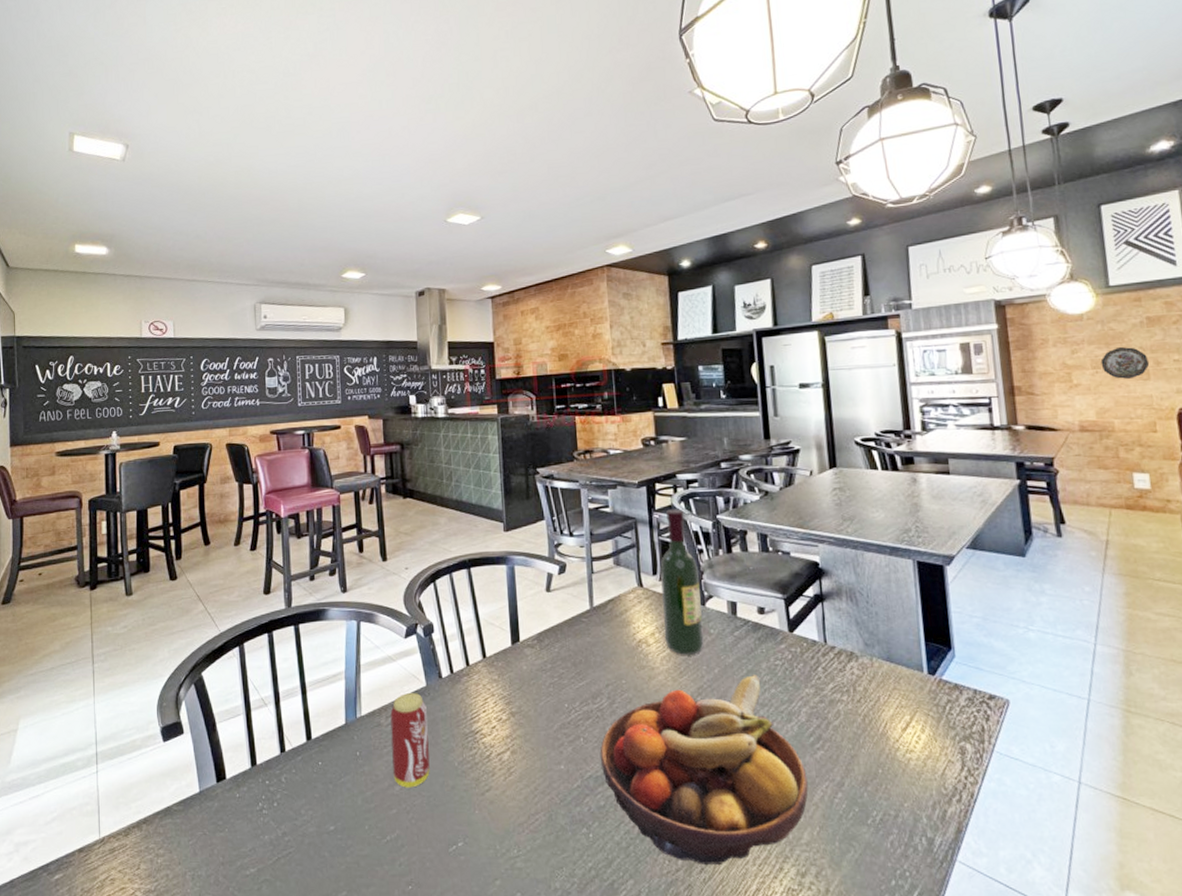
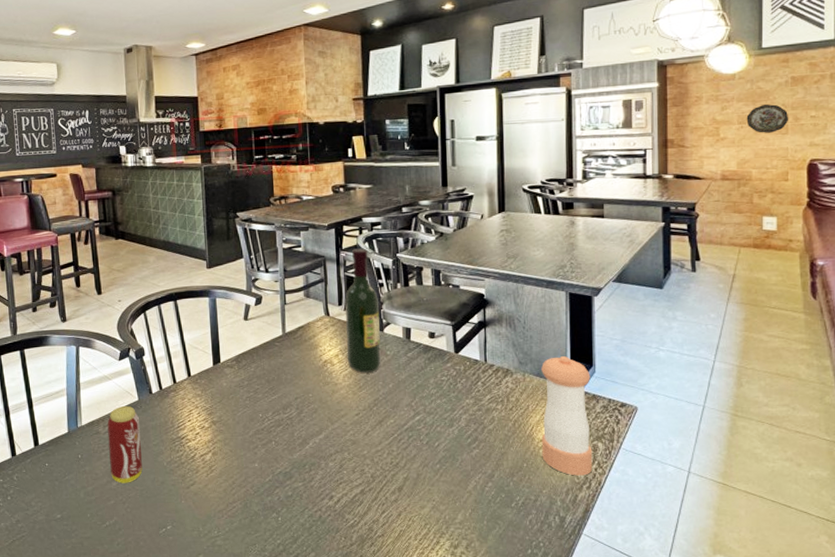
fruit bowl: present [600,675,808,864] -> none [289,389,464,540]
pepper shaker: none [891,637,962,786] -> present [541,356,593,476]

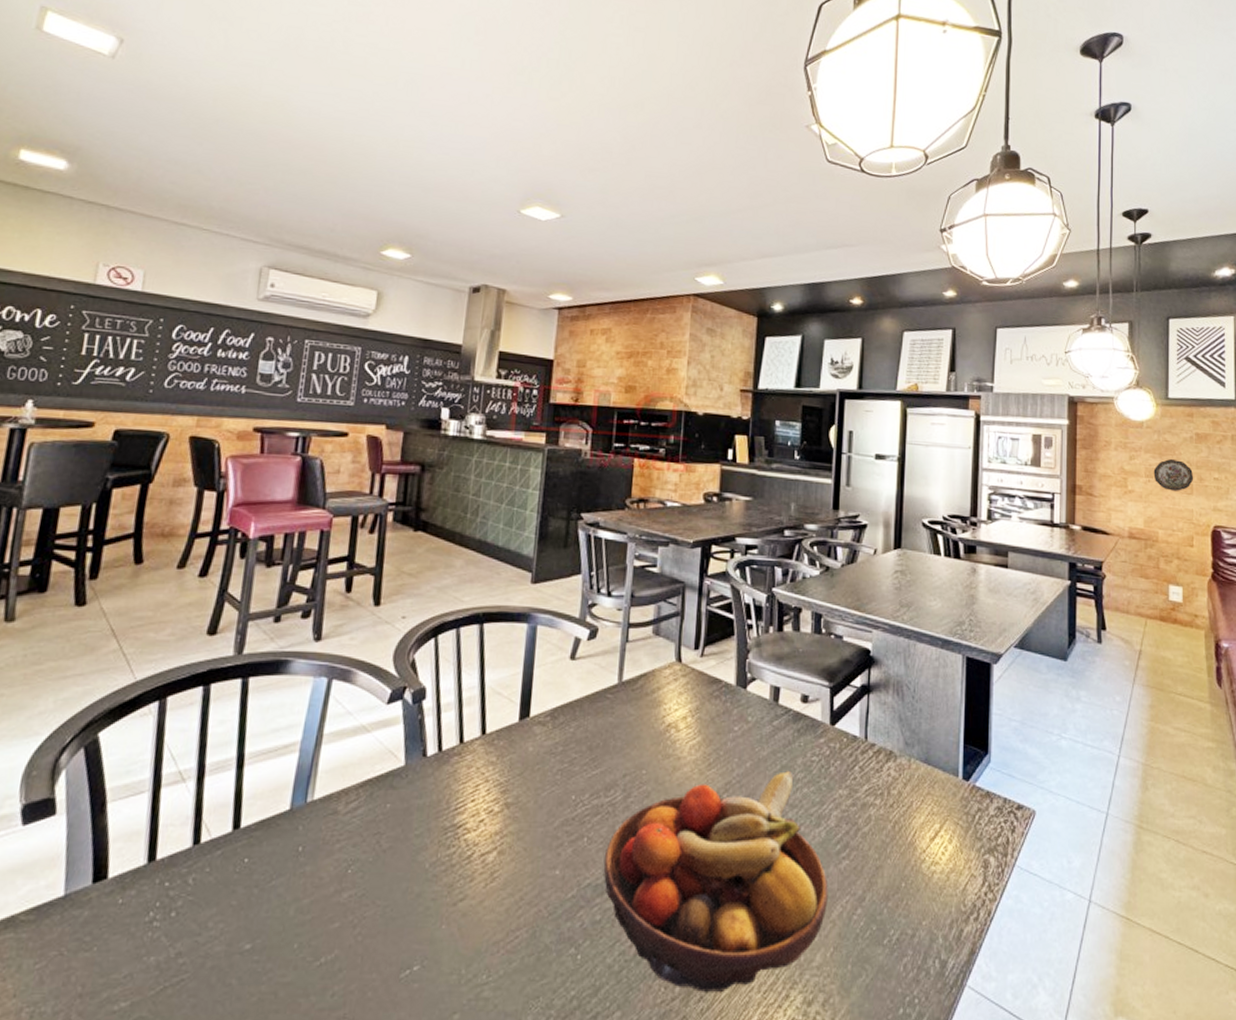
beverage can: present [107,406,143,483] -> none [343,774,401,895]
fruit bowl: none [289,389,464,540] -> present [603,771,828,992]
wine bottle: present [345,248,381,373] -> none [697,576,745,745]
pepper shaker: present [541,356,593,476] -> none [924,738,985,902]

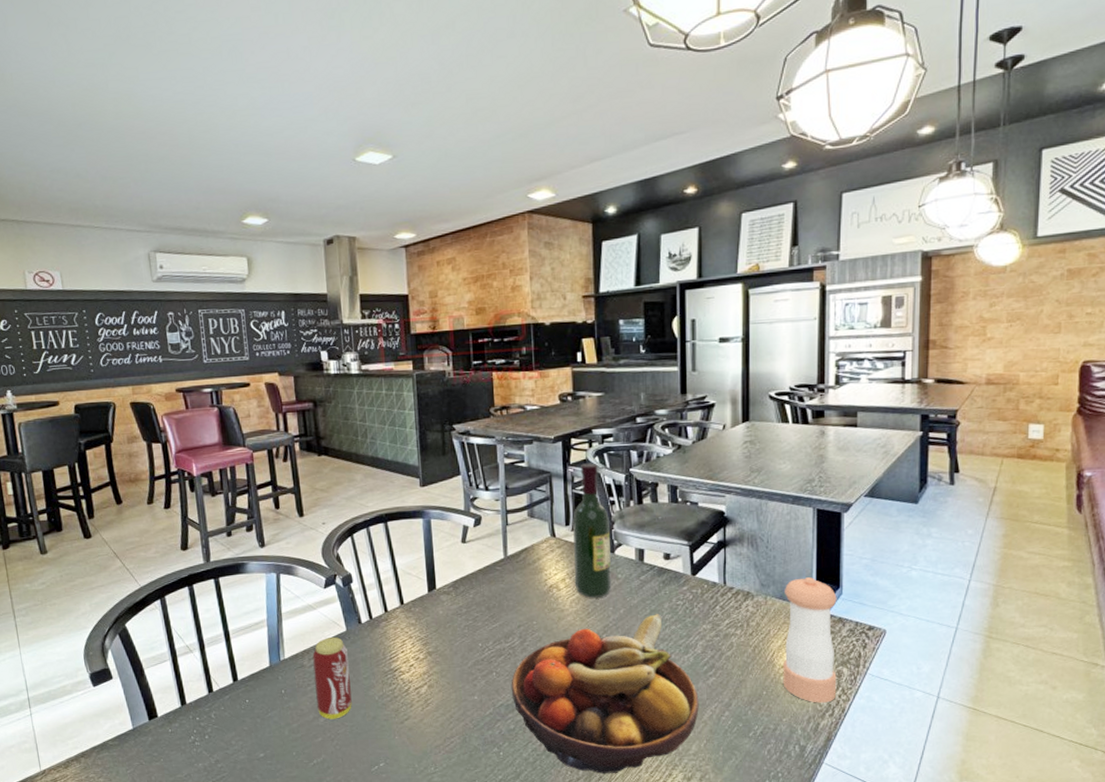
beverage can: none [343,774,401,895] -> present [312,637,352,720]
wine bottle: none [697,576,745,745] -> present [573,463,612,598]
pepper shaker: none [924,738,985,902] -> present [783,577,837,703]
decorative plate: present [1153,459,1194,491] -> none [1016,300,1063,333]

